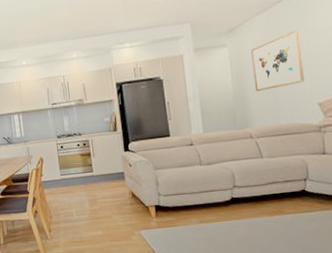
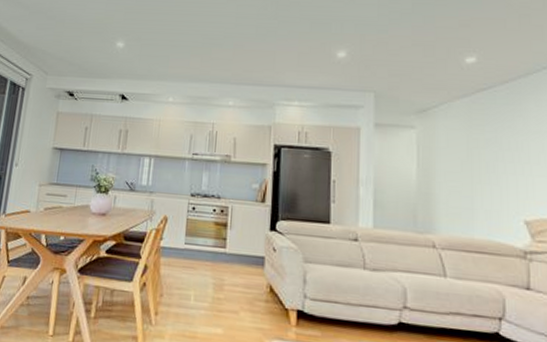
wall art: present [251,29,305,92] -> none [445,125,509,192]

